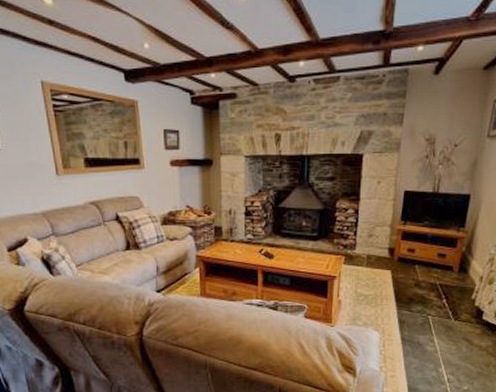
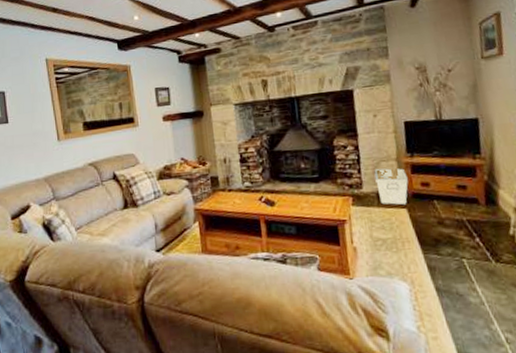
storage bin: none [368,232,398,266] -> present [374,168,409,205]

